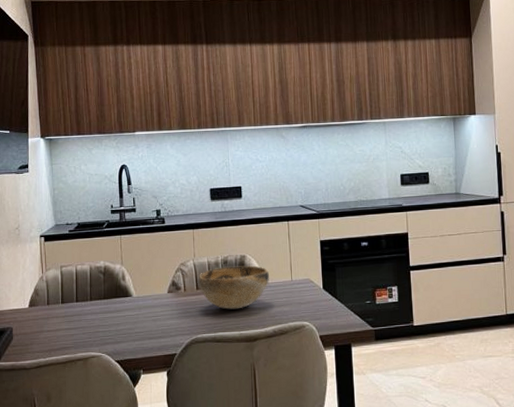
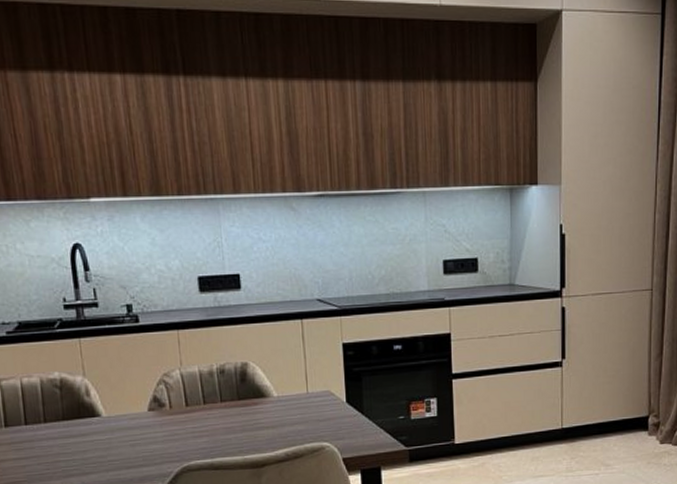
decorative bowl: present [198,265,269,310] -> none [187,375,279,430]

